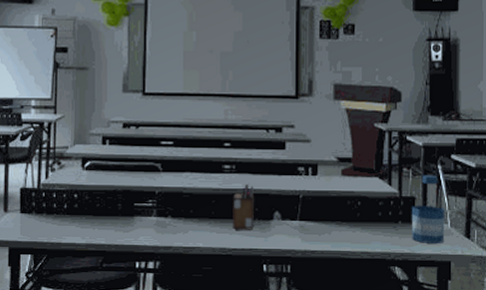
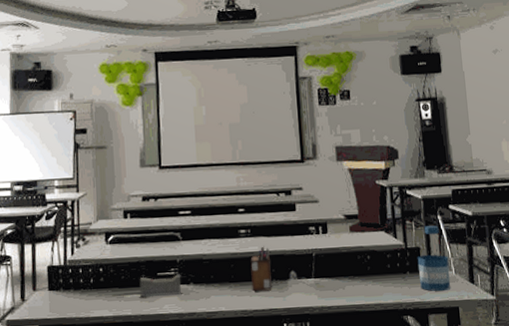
mobile phone: none [86,206,159,227] -> present [112,274,182,297]

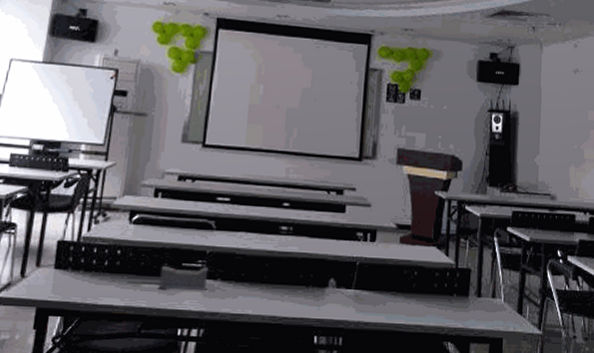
desk organizer: present [250,246,272,292] -> none [285,247,310,298]
bottle: present [417,225,451,292] -> none [466,247,499,320]

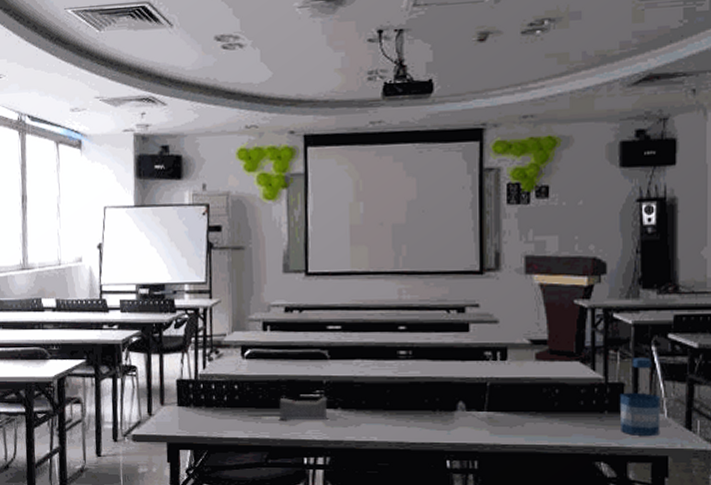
bottle: none [466,247,499,320] -> present [619,358,661,437]

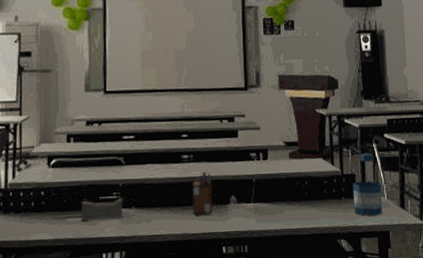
desk organizer: none [410,371,435,422] -> present [192,171,212,216]

